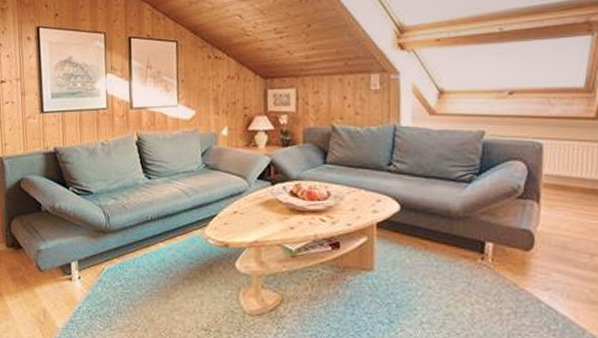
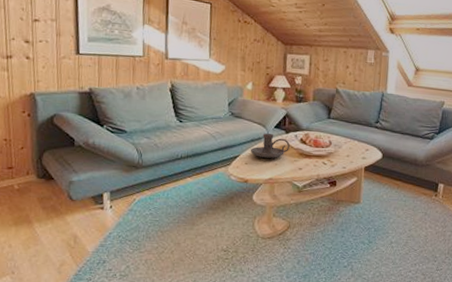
candle holder: none [229,187,277,216] -> present [250,133,290,158]

